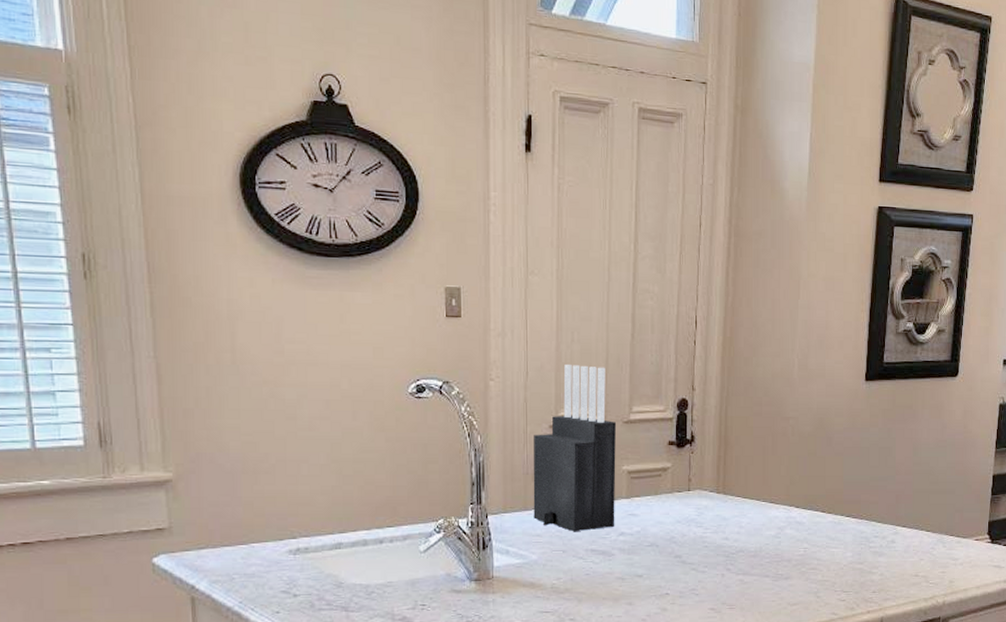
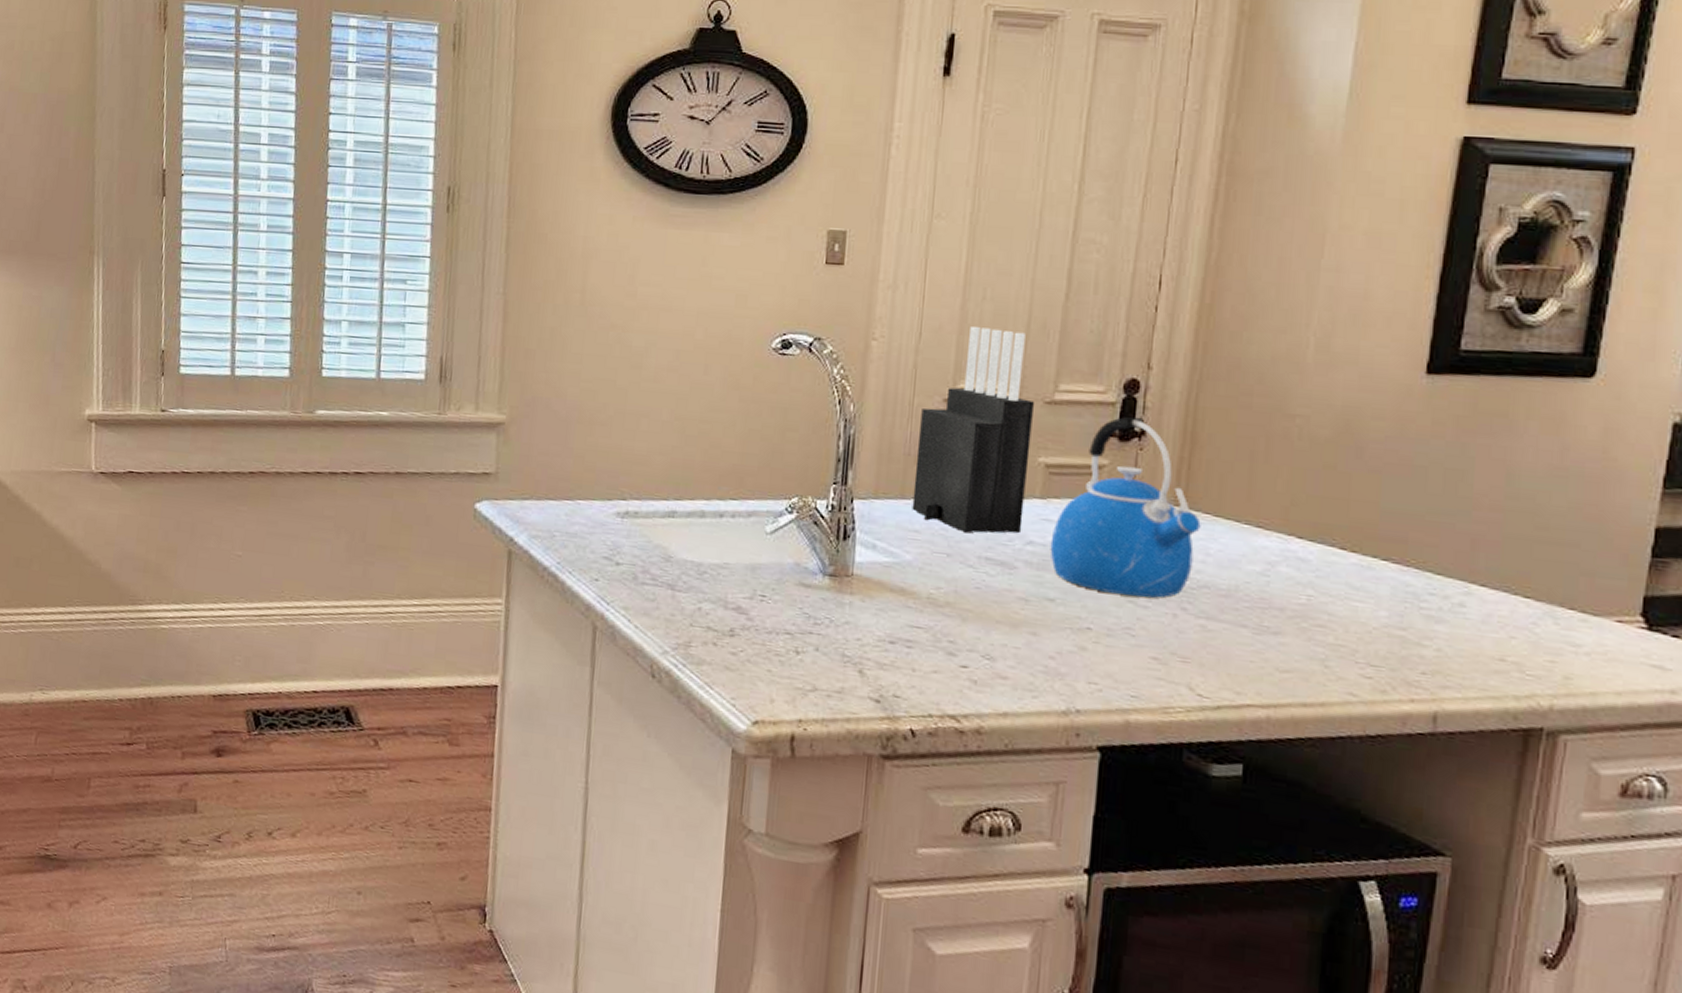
kettle: none [636,428,735,566] -> present [1050,417,1201,598]

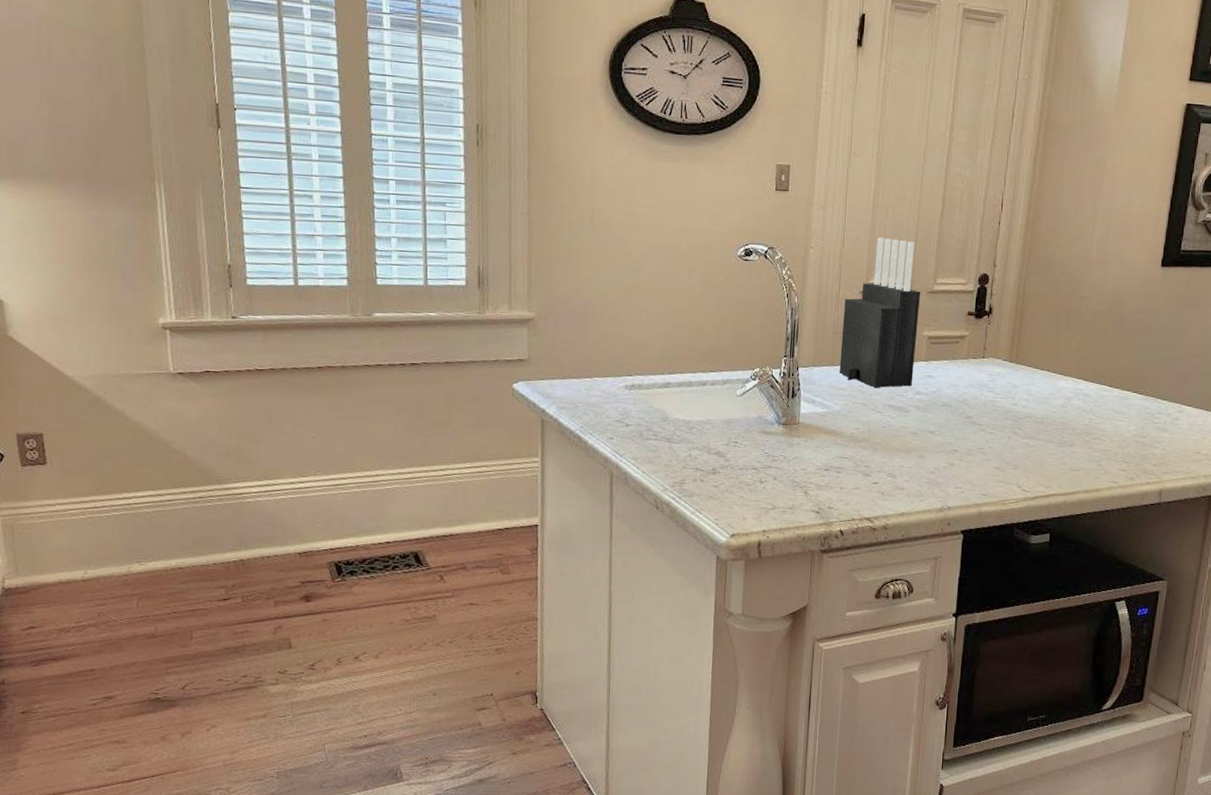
kettle: present [1050,417,1201,598] -> none [931,301,1026,427]

